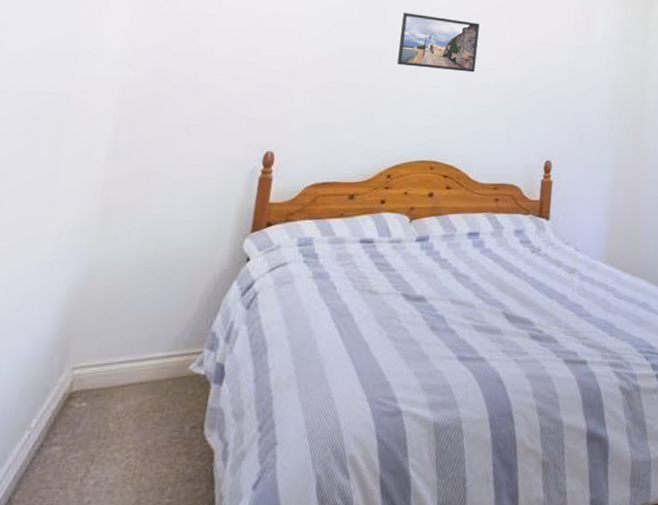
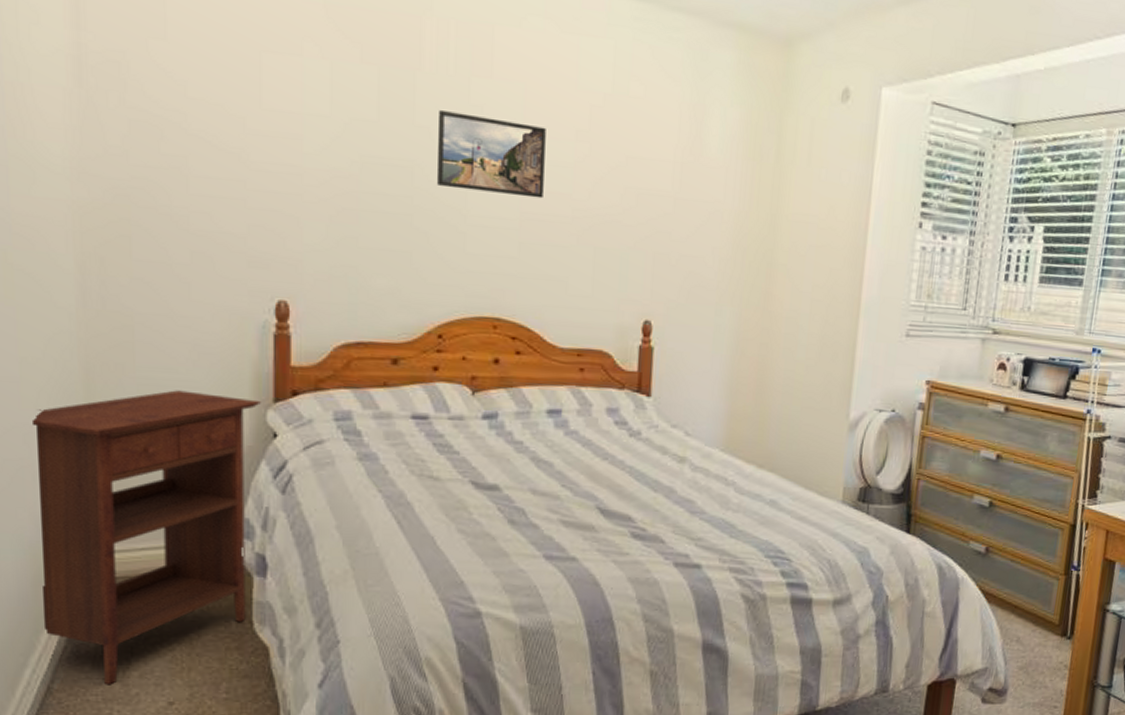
nightstand: none [19,224,241,494] -> present [33,390,261,685]

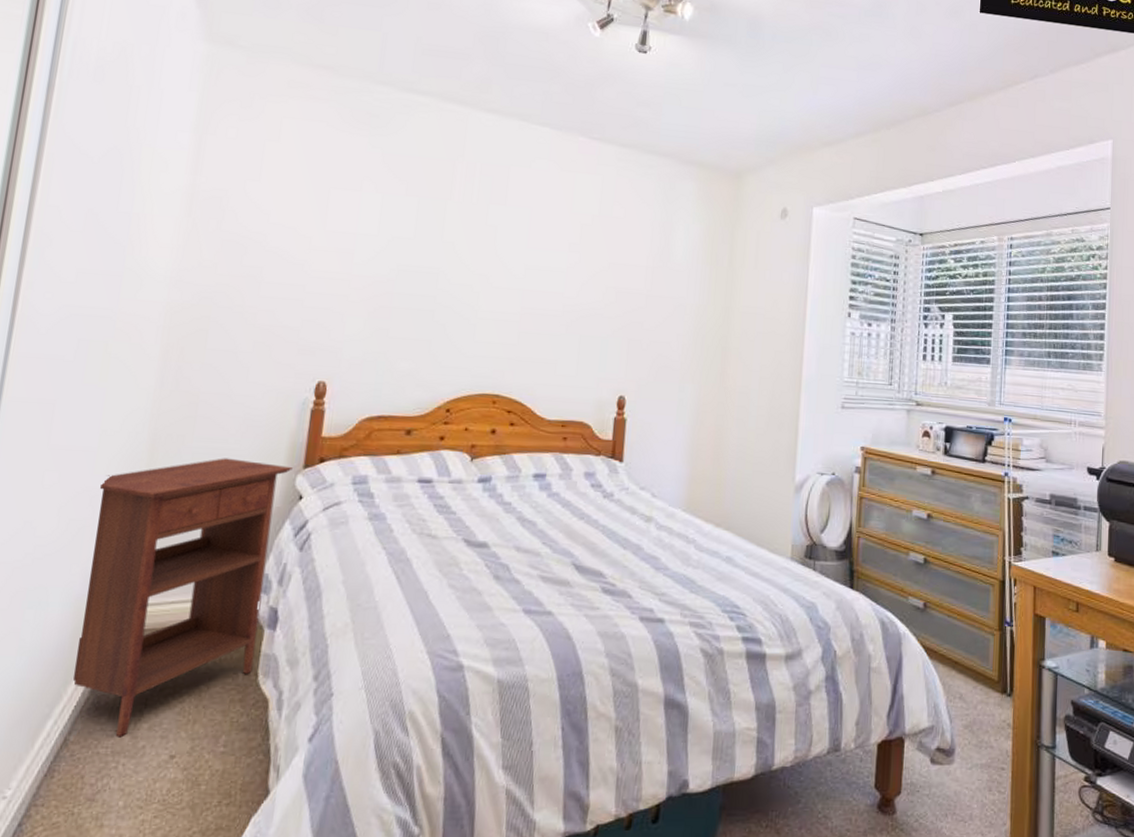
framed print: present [437,110,546,199] -> none [456,230,546,297]

